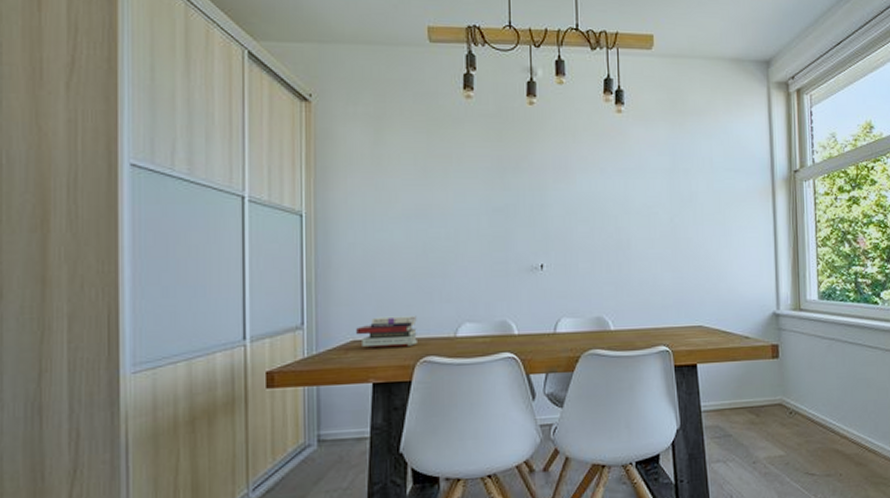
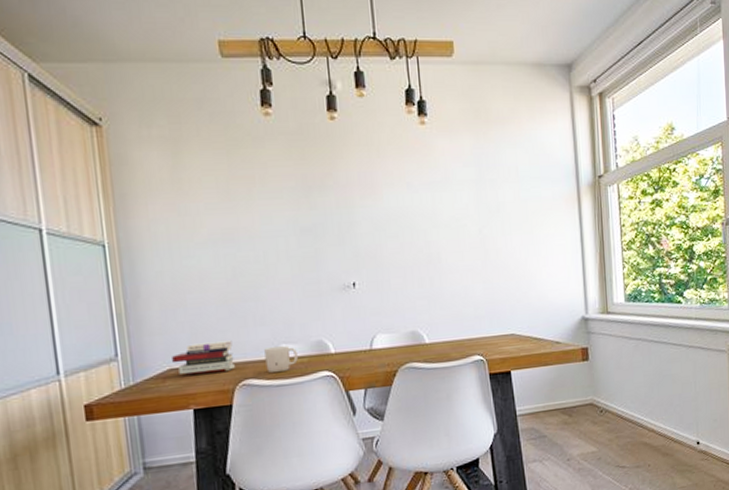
mug: none [448,324,482,352] -> present [264,346,299,374]

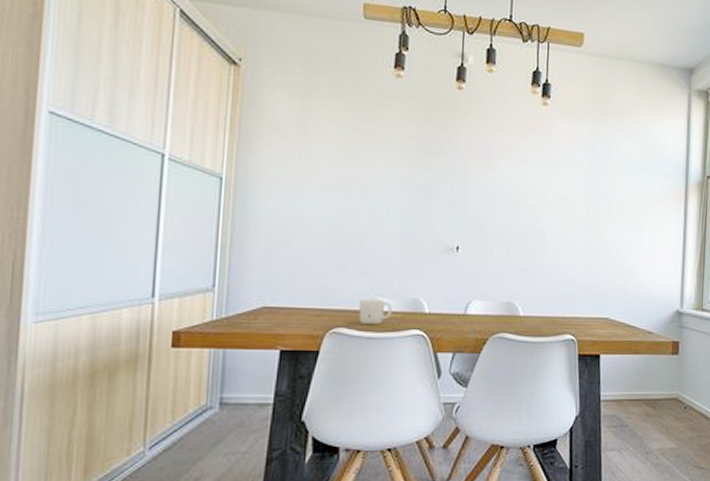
books: present [172,340,236,375] -> none [268,285,330,318]

